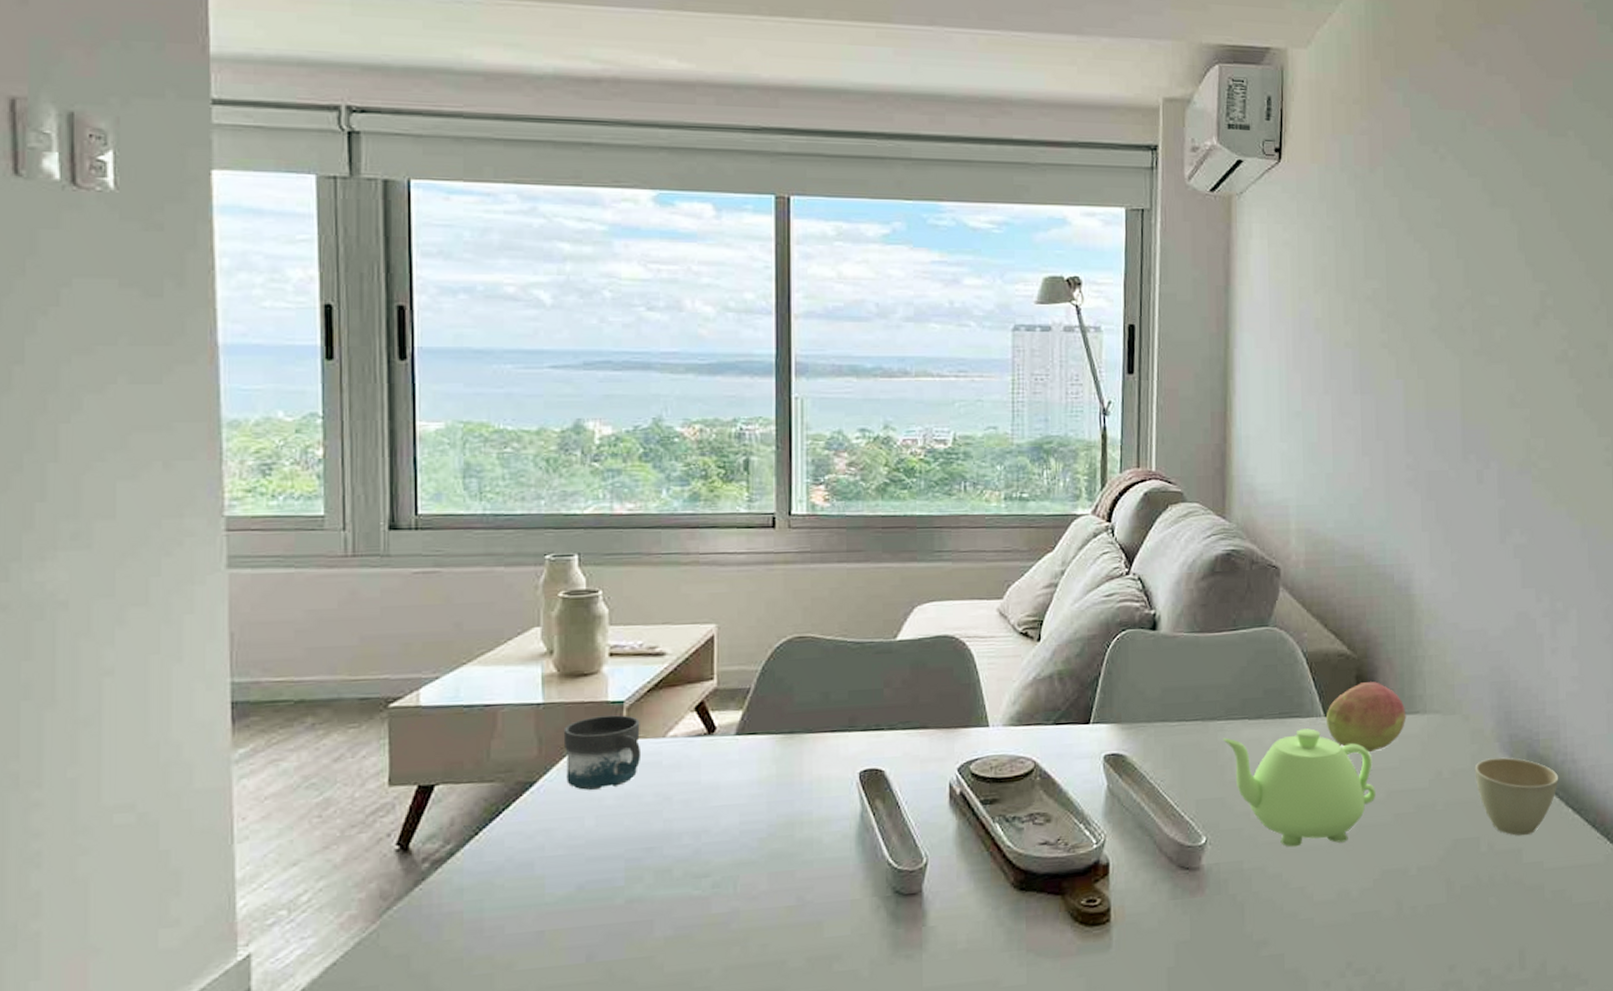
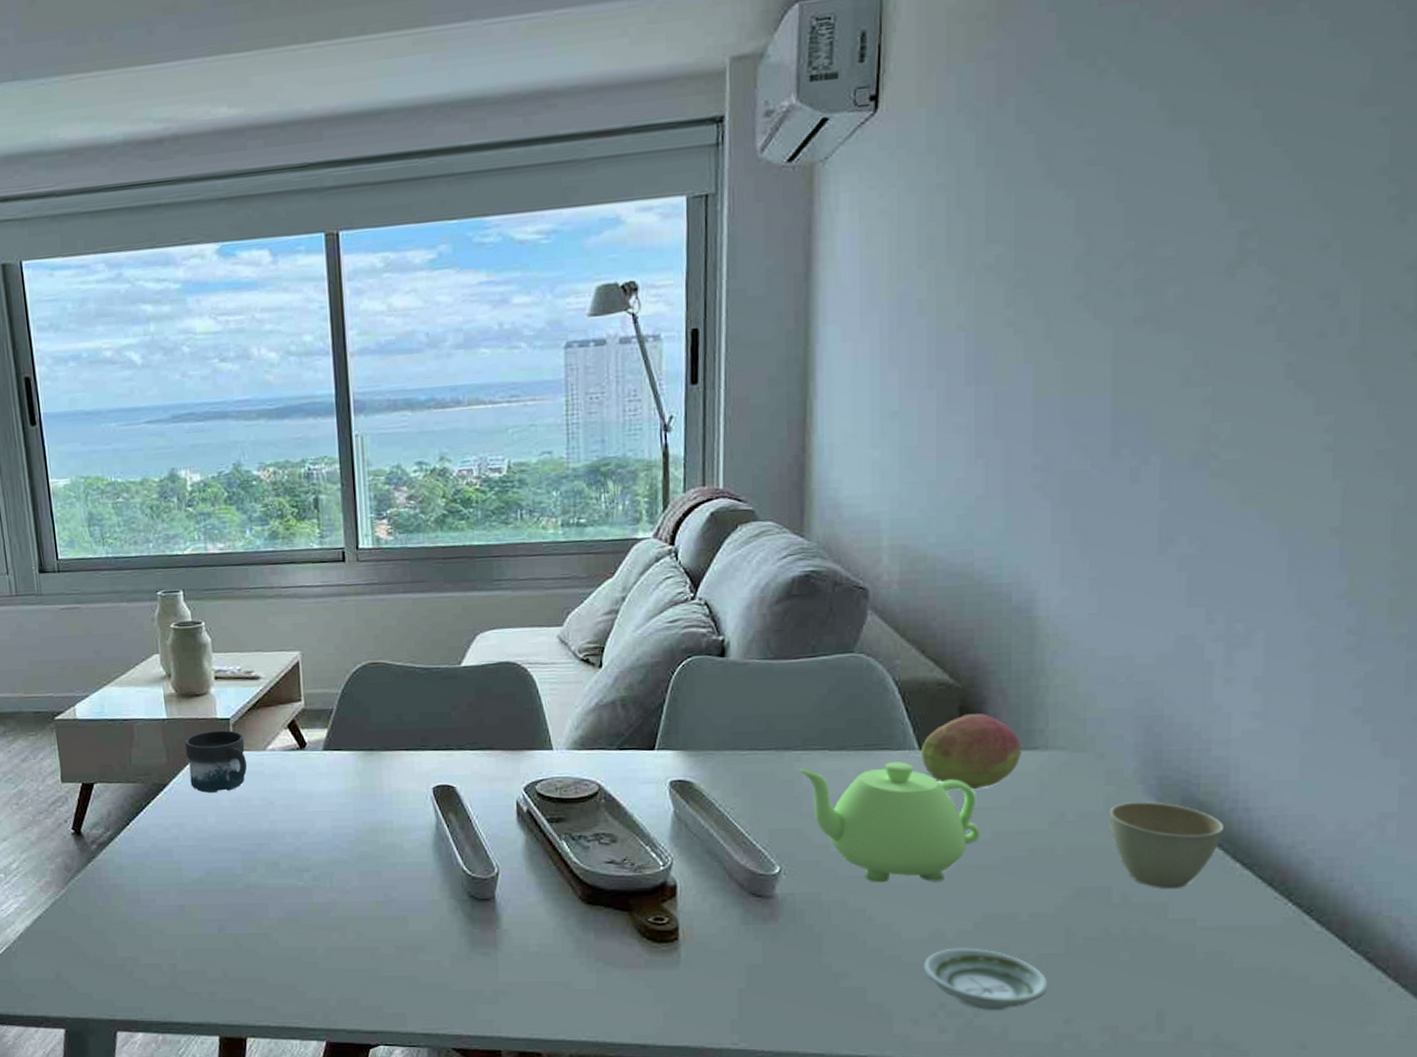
saucer: none [1332,904,1435,966] -> present [922,947,1049,1011]

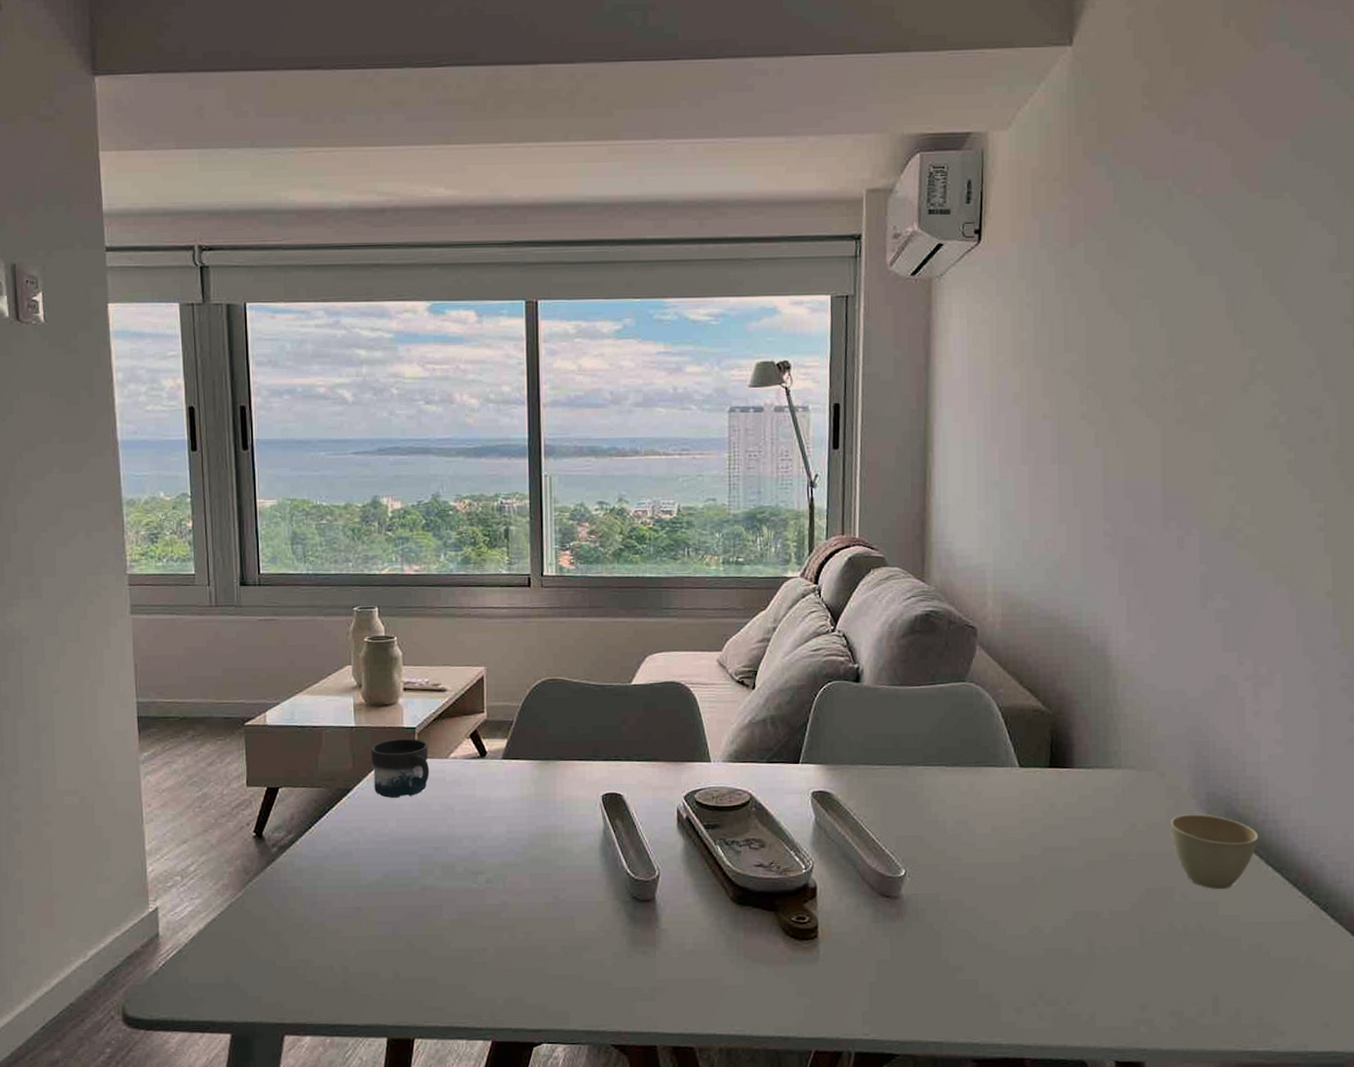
teapot: present [799,762,980,883] -> none [921,777,1069,885]
fruit: present [920,713,1022,789] -> none [1020,737,1101,801]
saucer: present [922,947,1049,1011] -> none [1024,942,1127,1000]

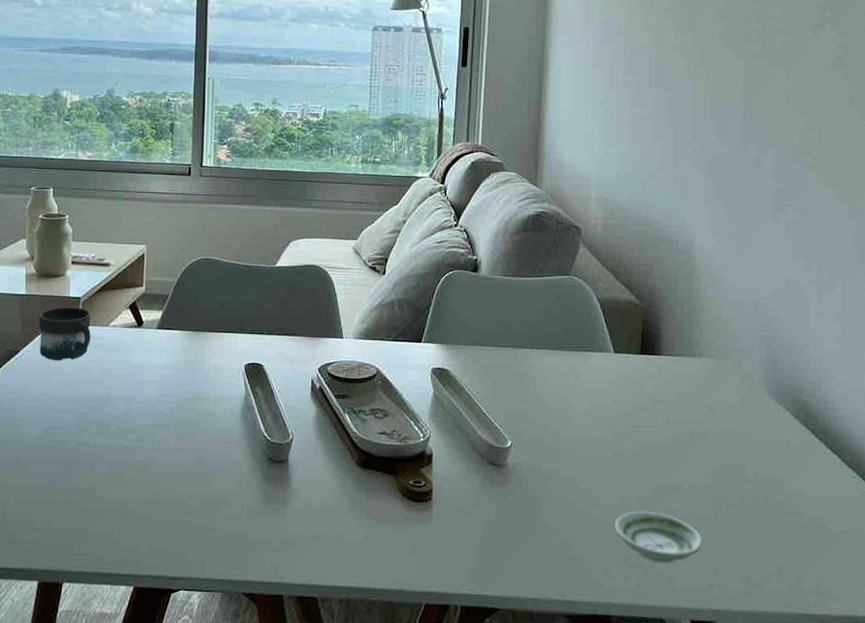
saucer: none [1024,942,1127,1000] -> present [613,511,703,563]
cup: present [1170,814,1258,890] -> none [743,400,819,468]

